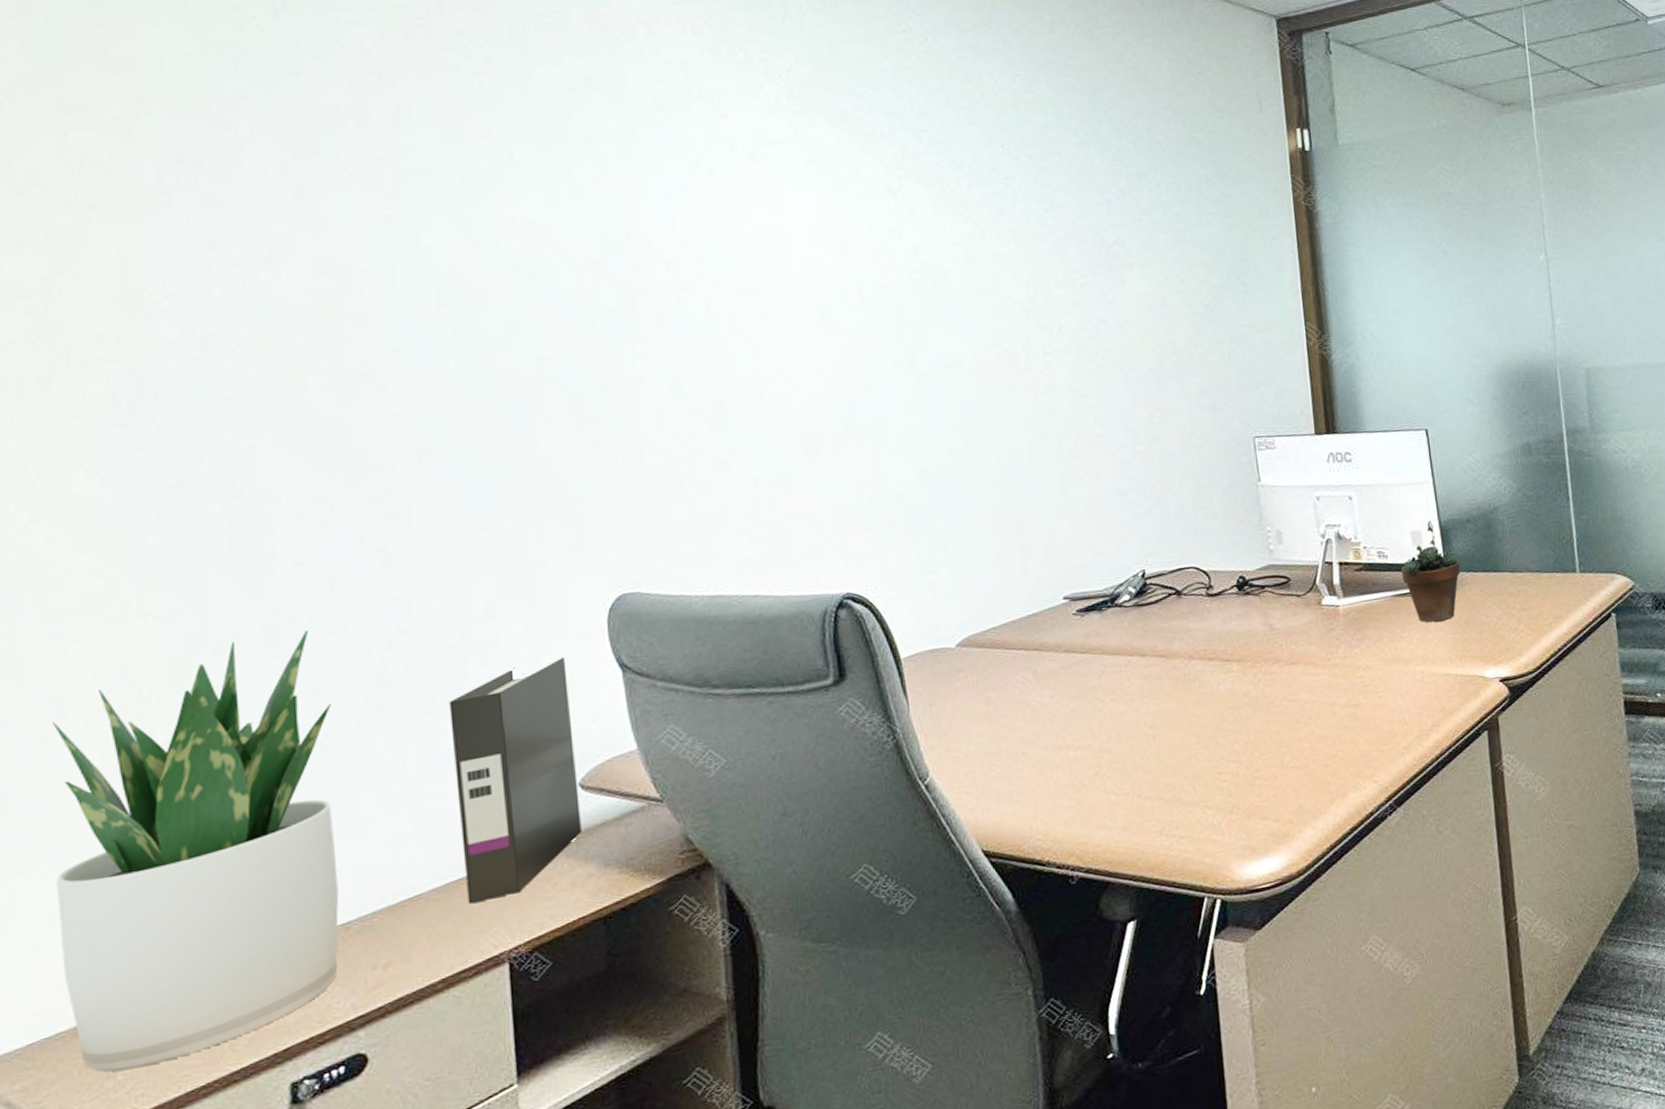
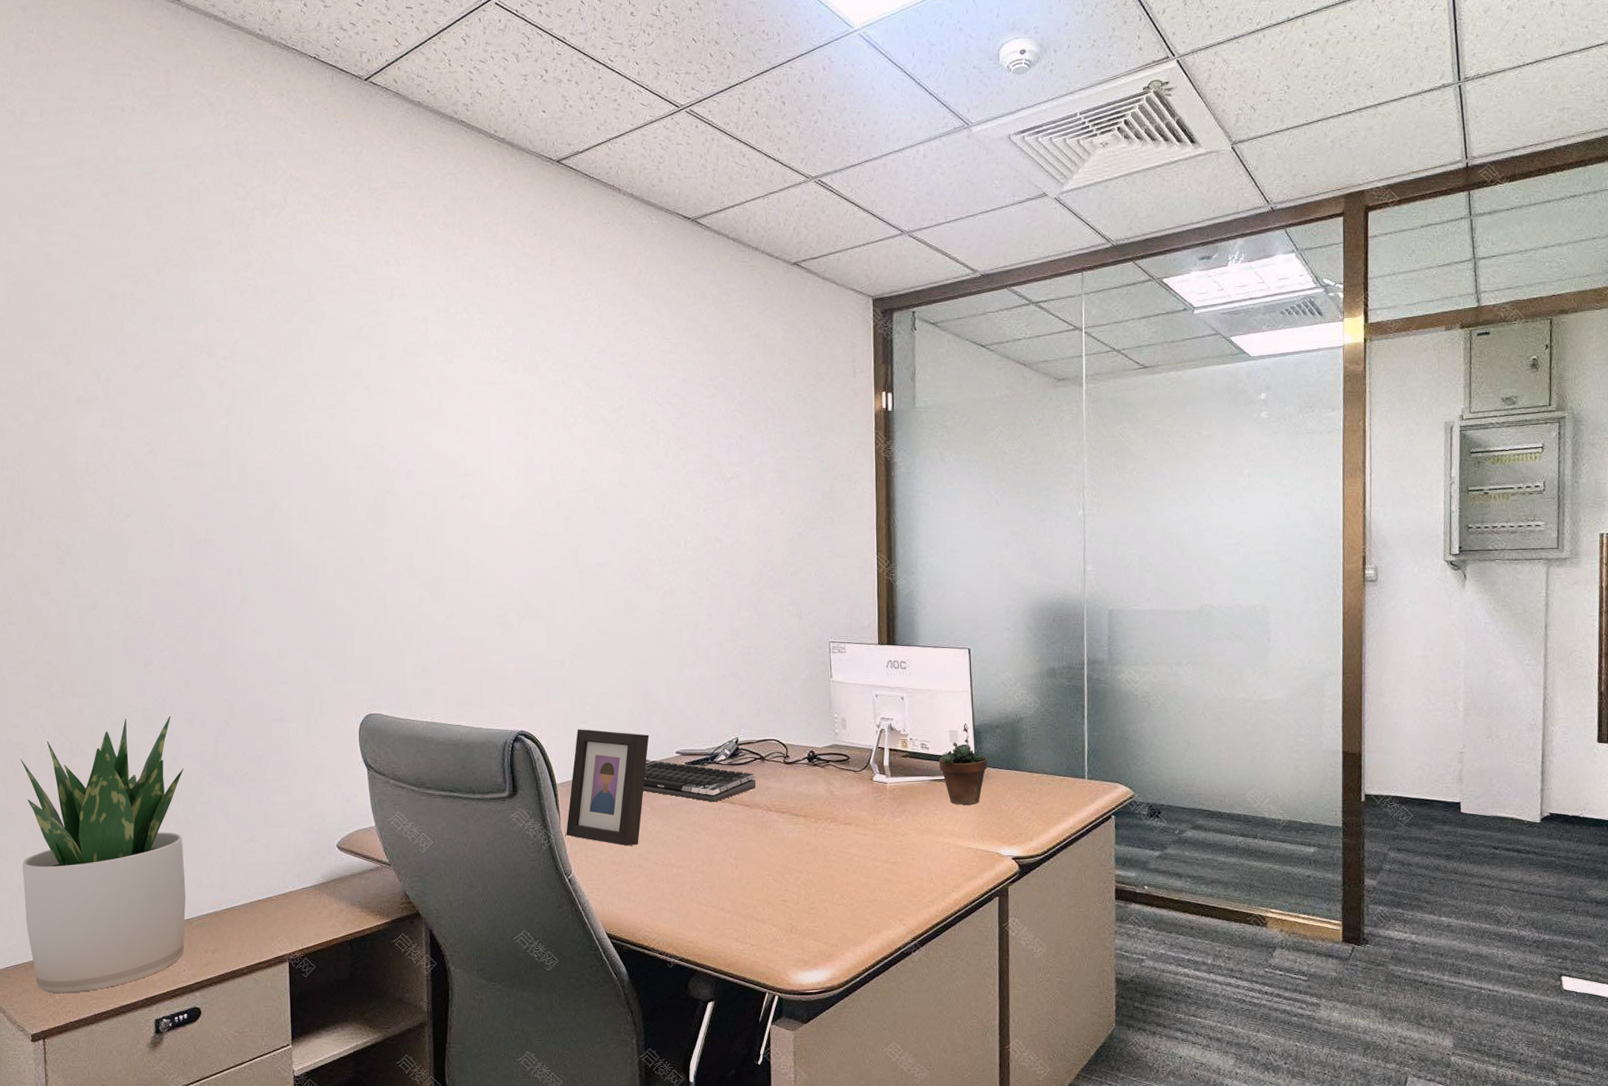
binder: present [449,656,582,904] -> none [256,754,337,918]
picture frame: none [918,579,1027,730] -> present [566,729,650,846]
computer keyboard: none [1021,611,1173,658] -> present [643,760,756,802]

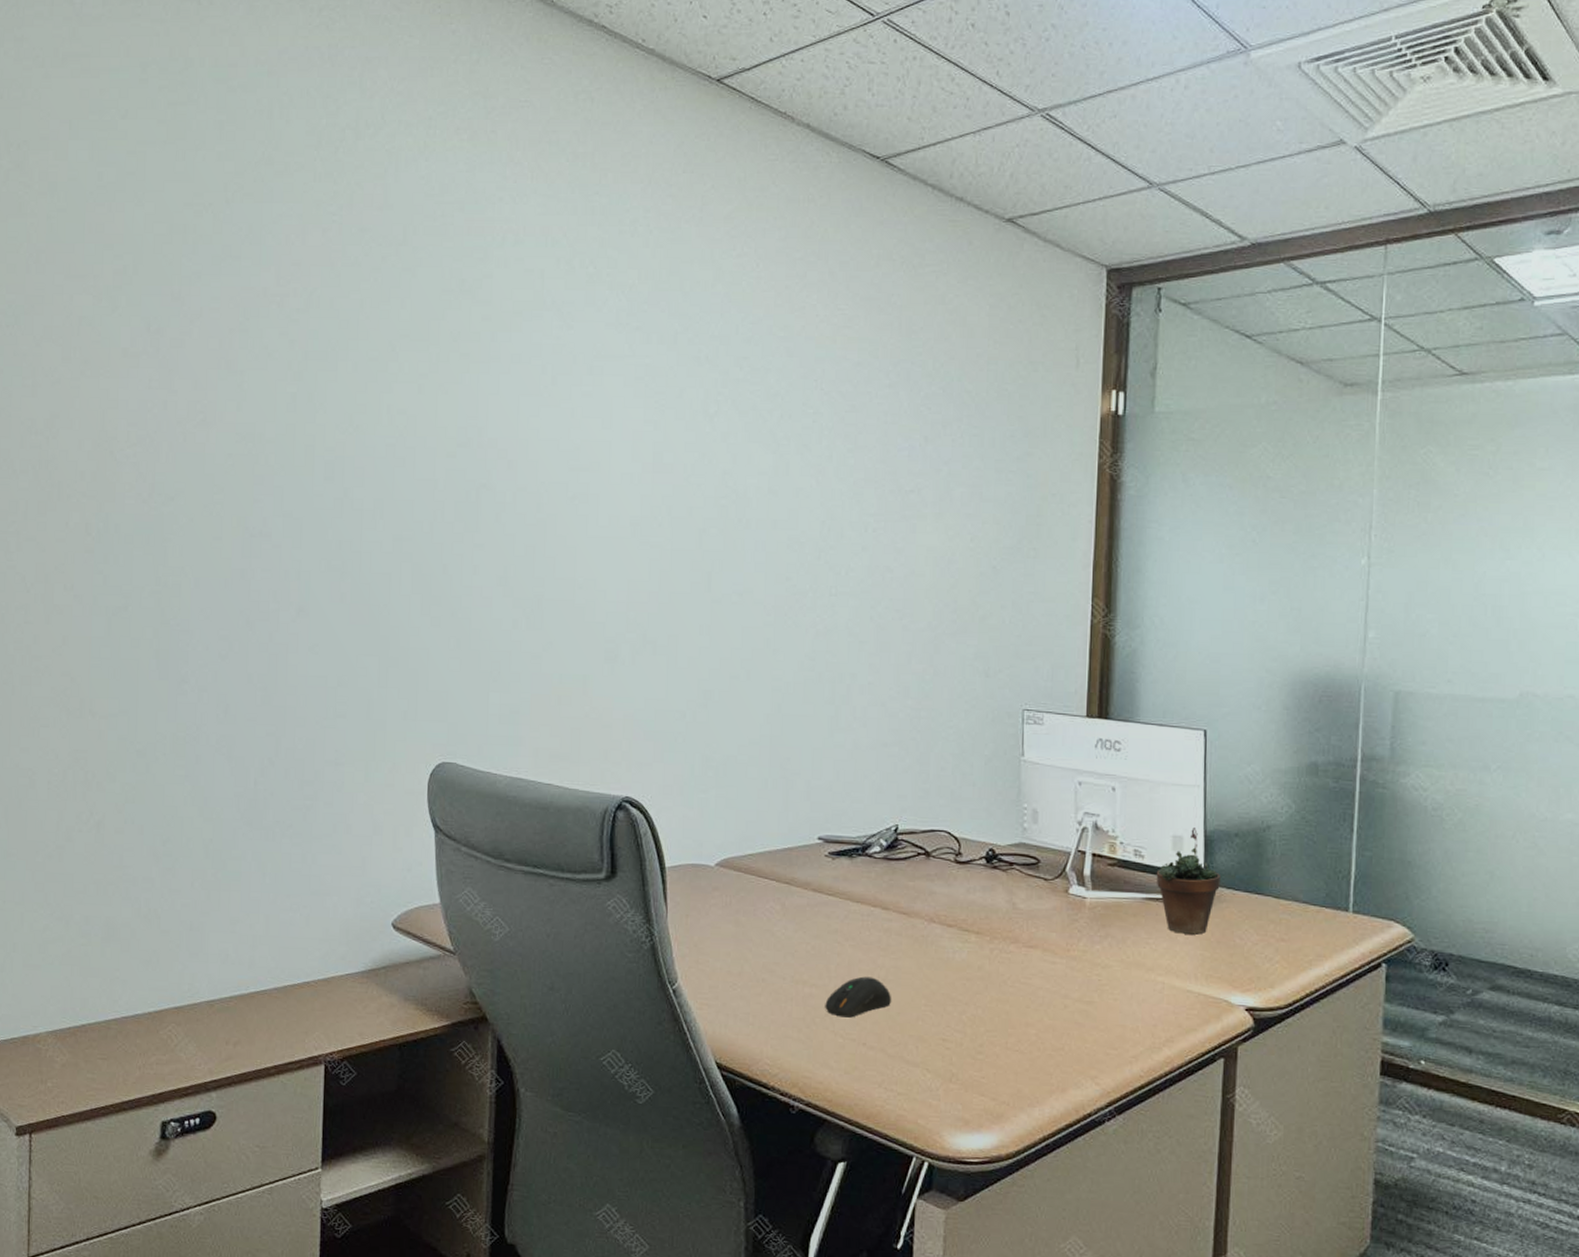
planter: present [21,716,186,994] -> none [19,747,216,1081]
picture frame: present [566,729,650,846] -> none [673,799,786,953]
computer keyboard: present [643,760,756,802] -> none [773,845,918,906]
computer mouse: none [690,857,741,890] -> present [825,976,891,1018]

